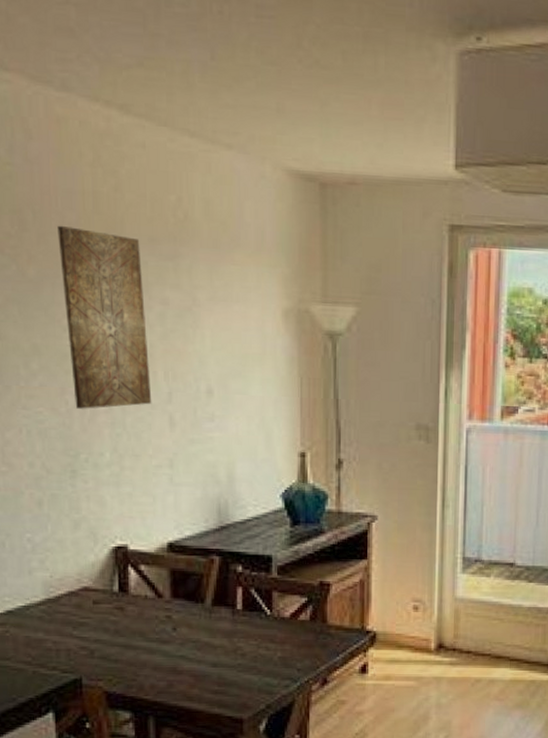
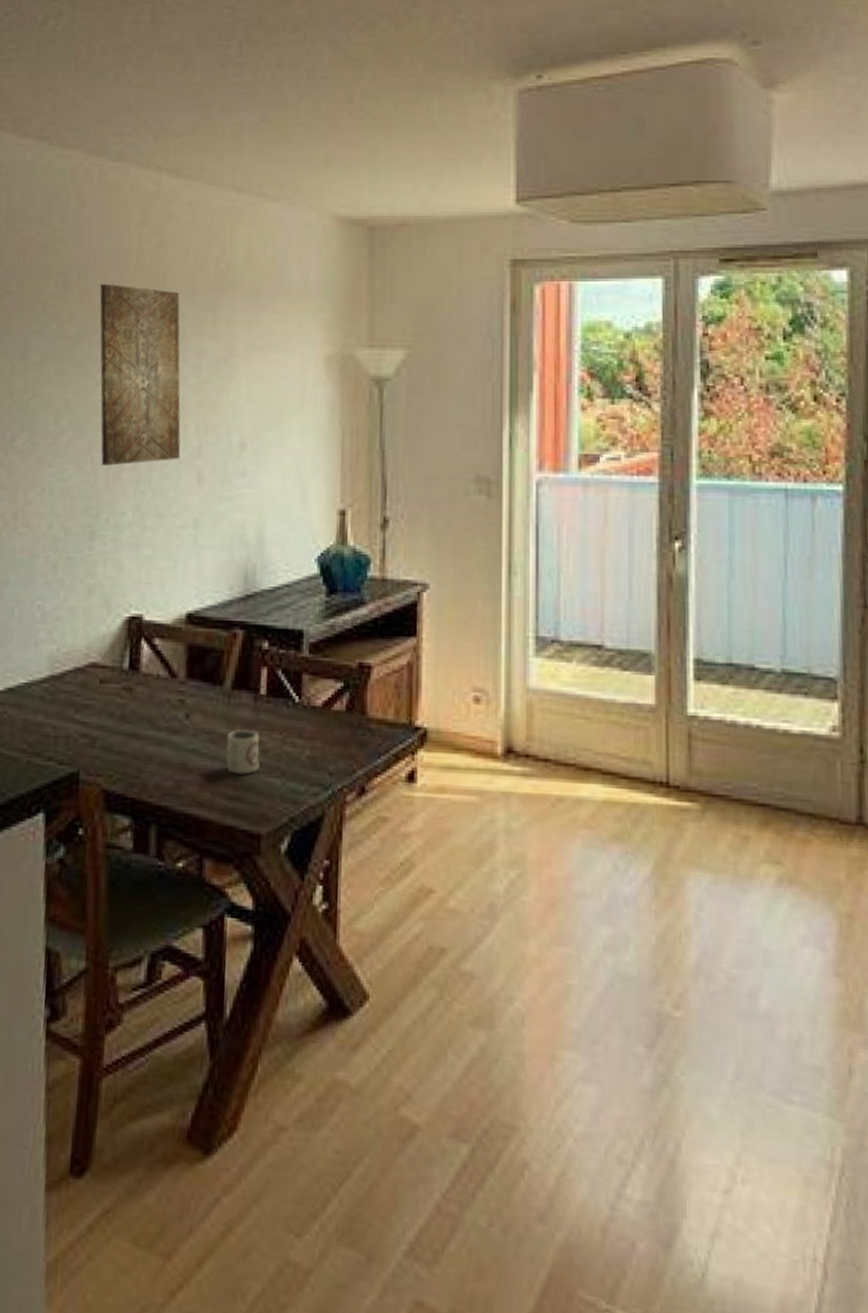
cup: none [210,638,239,674] -> present [225,730,260,775]

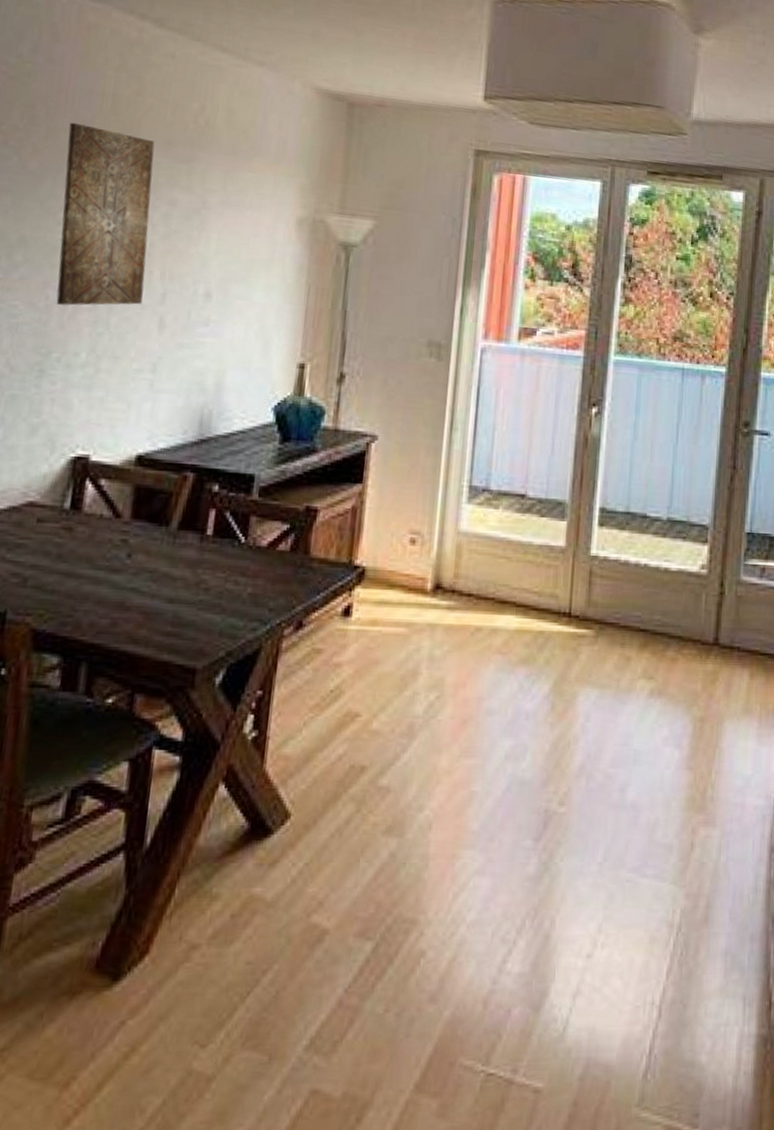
cup: present [225,730,260,775] -> none [165,569,202,612]

